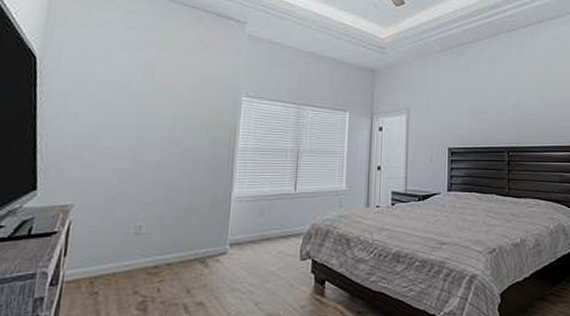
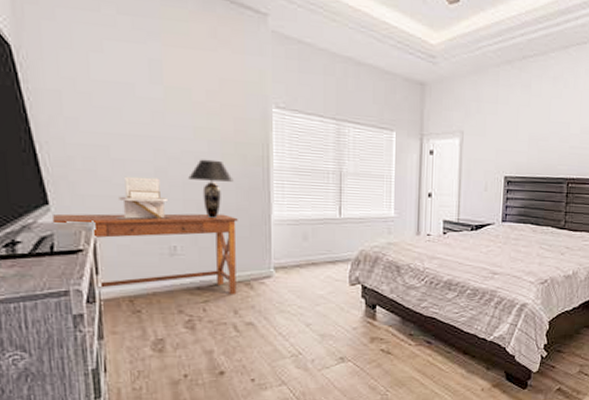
desk: none [35,193,201,274] -> present [52,213,238,295]
letter holder: none [93,161,142,202] -> present [116,176,172,221]
table lamp: none [162,143,202,198] -> present [188,159,233,219]

